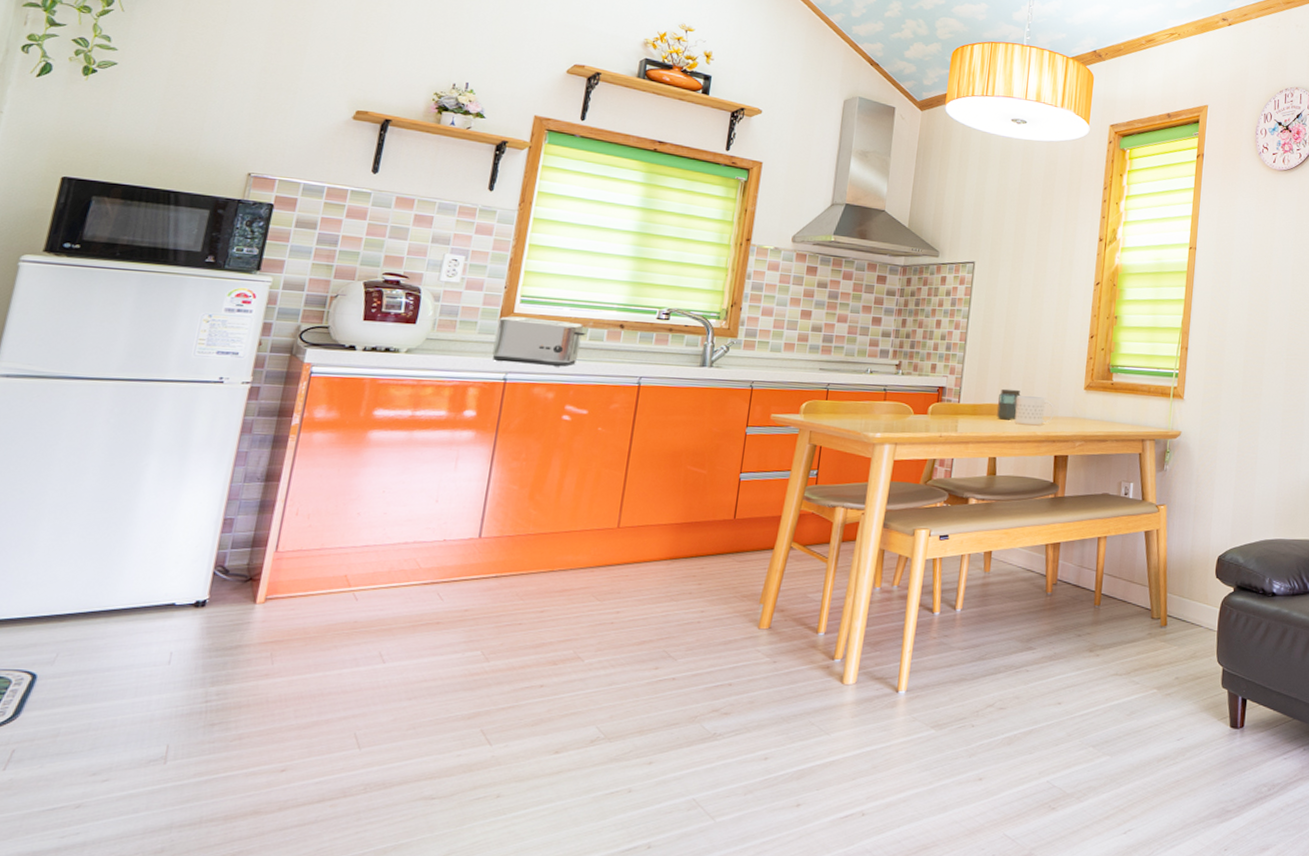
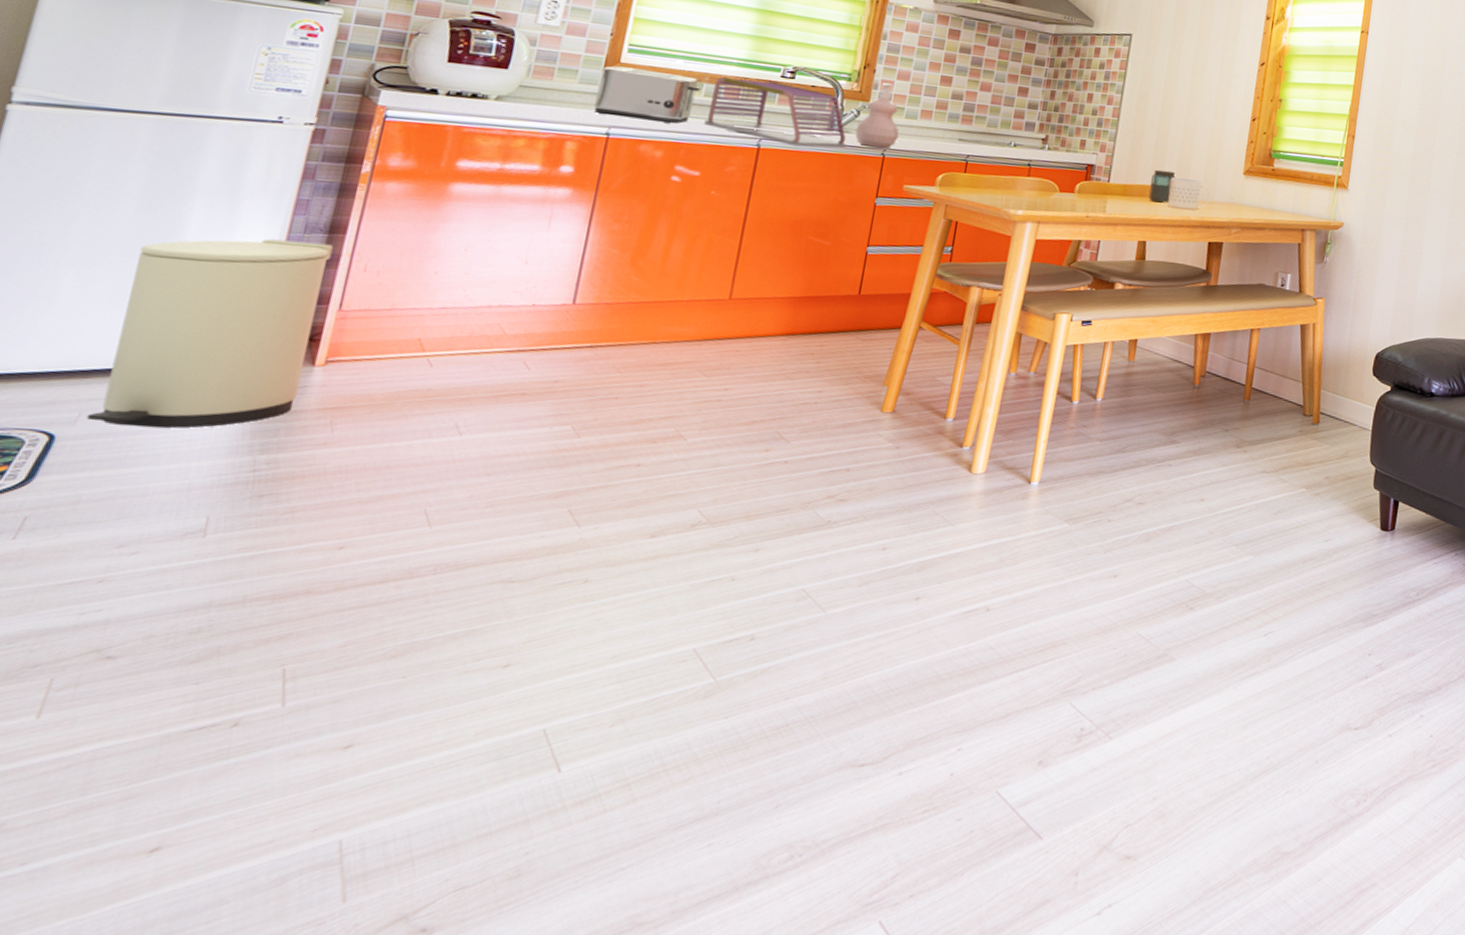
pedal bin: none [62,489,270,665] -> present [86,238,334,428]
dish rack: none [590,321,718,383] -> present [704,76,847,149]
soap bottle: none [724,319,765,381] -> present [854,83,899,149]

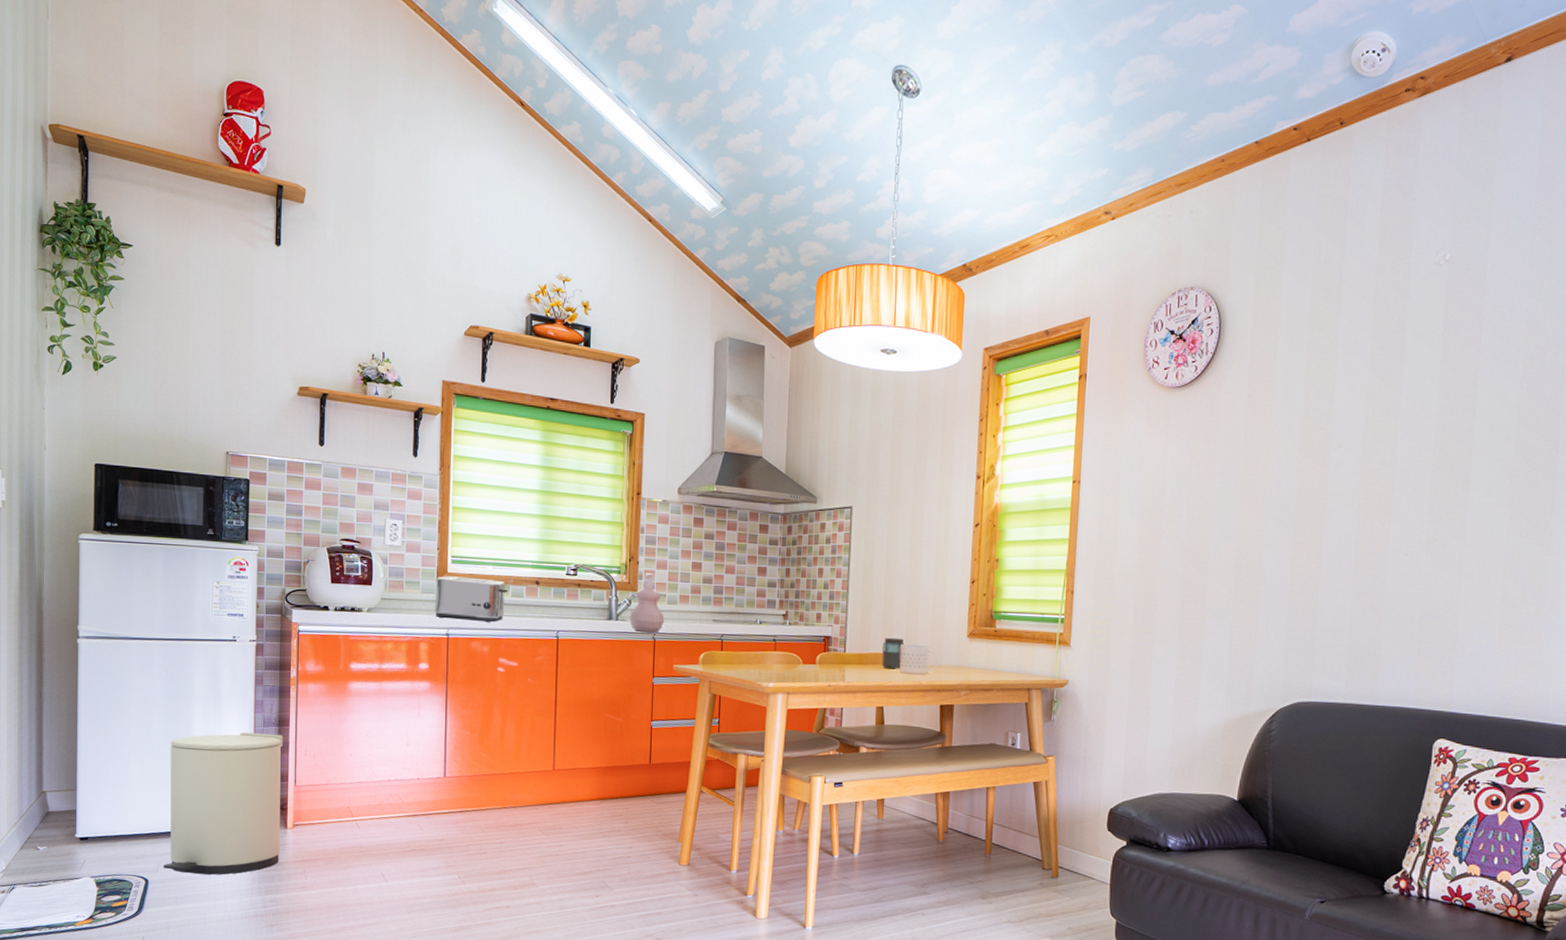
dish rack: present [704,76,847,149] -> none [515,578,624,636]

